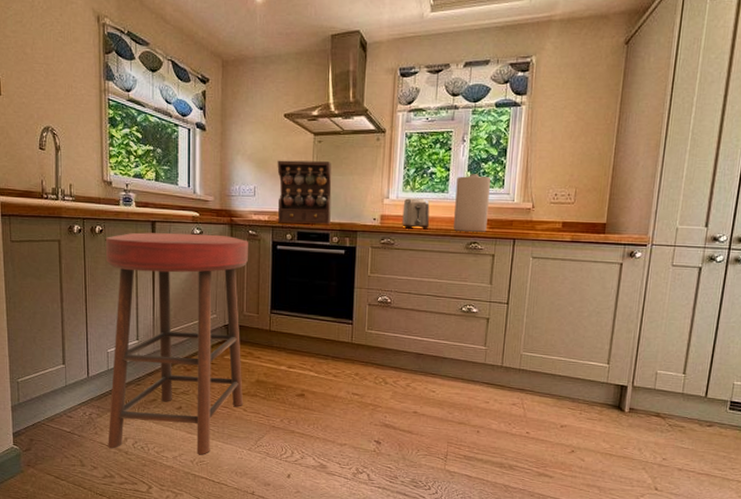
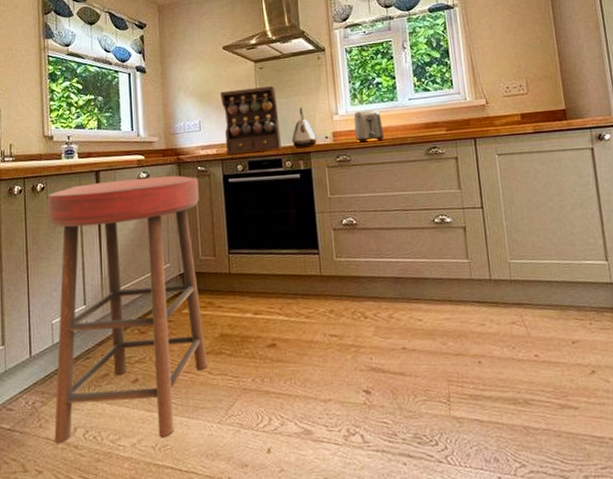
kettle: none [341,186,366,227] -> present [291,107,317,149]
paper towel holder: present [454,174,490,232] -> none [404,78,444,138]

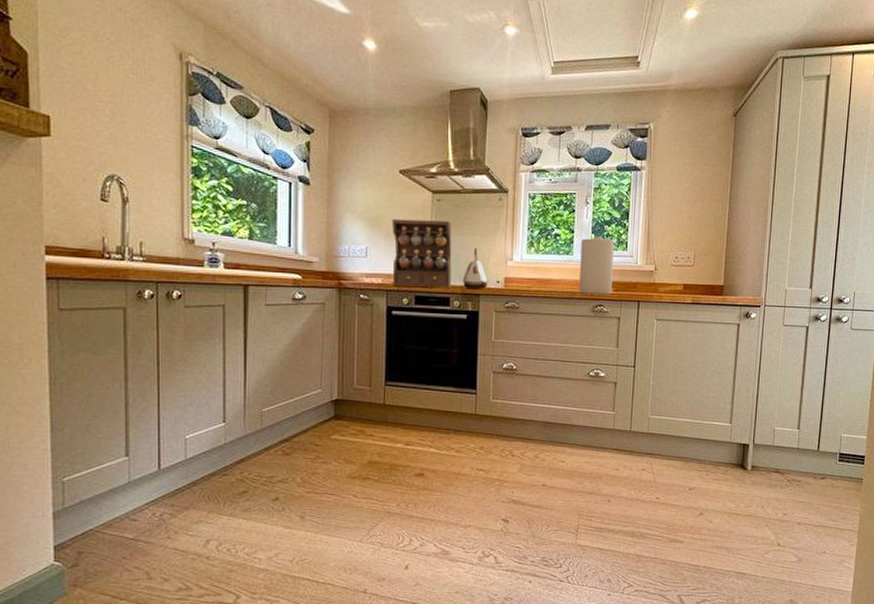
bar stool: present [47,175,207,443] -> none [183,297,359,554]
toaster: present [353,110,385,143] -> none [527,260,555,293]
paper towel holder: none [404,78,444,138] -> present [579,236,614,295]

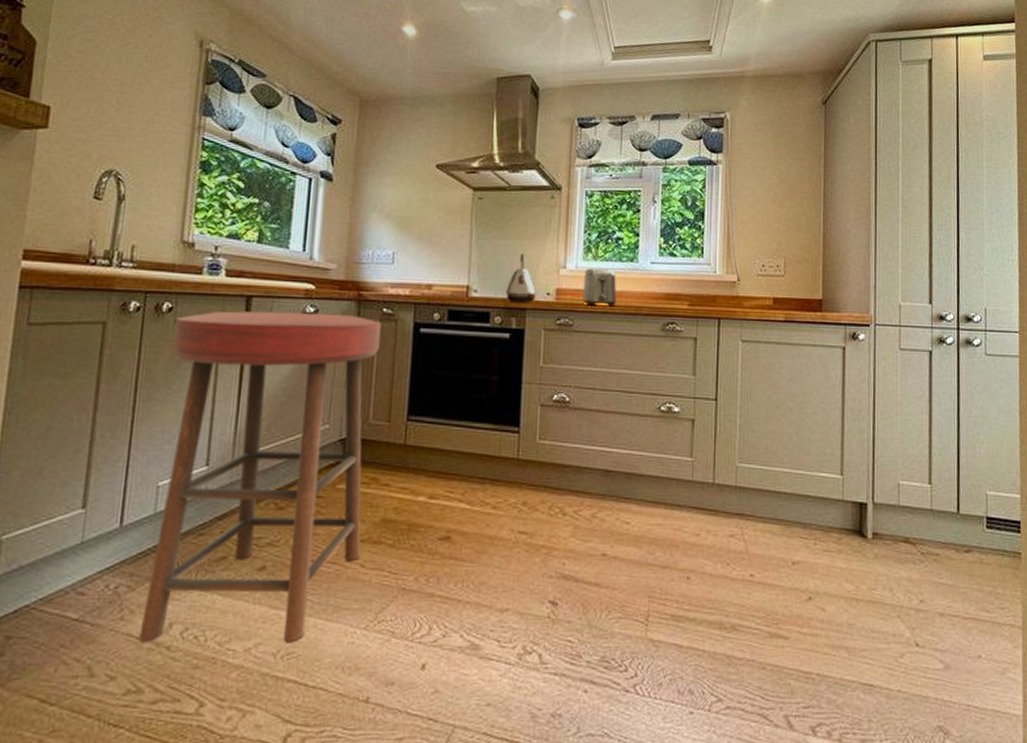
bar stool: none [183,297,359,554] -> present [138,311,381,643]
spice rack: present [392,218,452,288] -> none [422,219,494,300]
toaster: none [527,260,555,293] -> present [583,268,617,307]
paper towel holder: present [579,236,614,295] -> none [646,240,687,310]

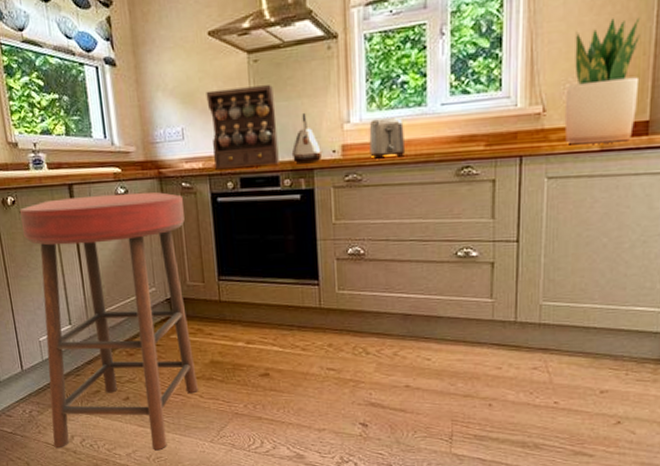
spice rack: none [422,219,494,300] -> present [206,85,279,170]
planter: none [755,211,813,315] -> present [564,17,641,145]

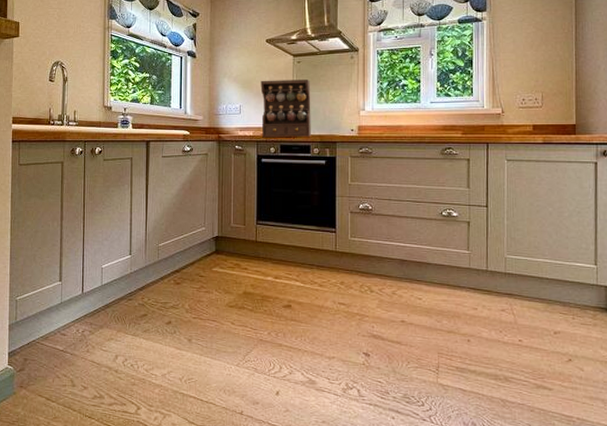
bar stool: present [19,192,198,451] -> none [98,151,235,372]
kettle: present [291,112,323,164] -> none [320,100,344,138]
toaster: present [369,117,406,159] -> none [378,109,405,138]
planter: present [564,17,641,145] -> none [517,54,567,138]

